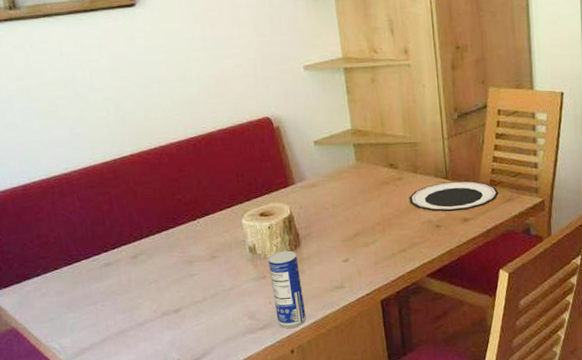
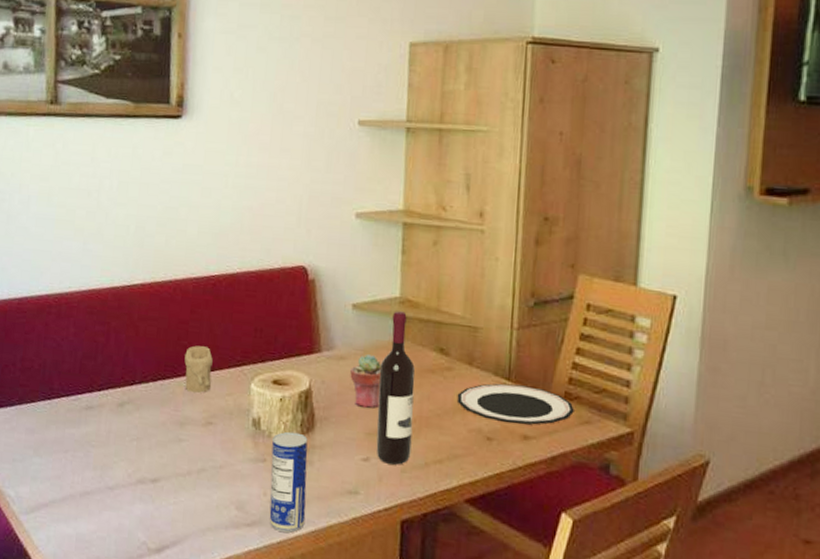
candle: none [181,197,209,236] -> present [184,345,213,394]
potted succulent: none [321,179,349,221] -> present [350,355,381,409]
wine bottle: none [344,140,380,260] -> present [376,311,415,465]

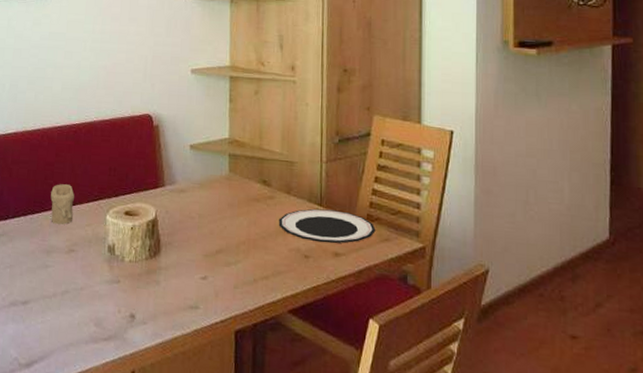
beverage can: present [269,431,308,533] -> none [123,256,155,346]
potted succulent: present [350,355,381,409] -> none [189,187,215,234]
wine bottle: present [376,311,415,465] -> none [212,150,244,282]

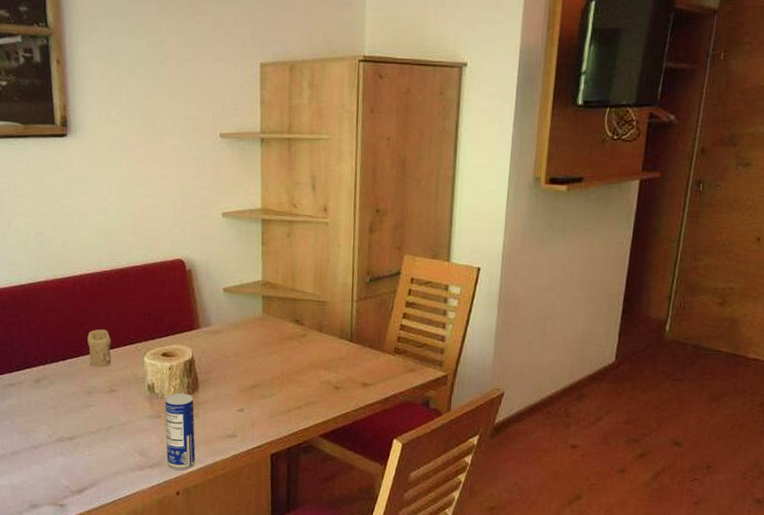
beverage can: none [123,256,155,346] -> present [165,393,196,471]
plate: present [278,208,376,244] -> none [310,344,402,375]

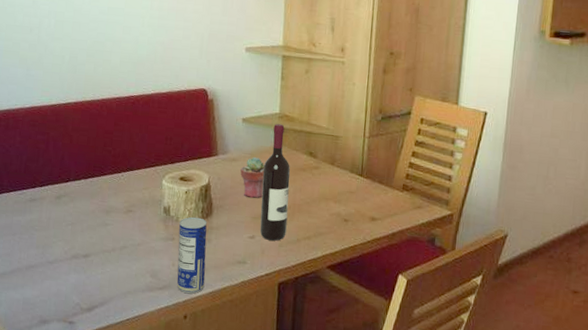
candle: present [87,329,111,368] -> none [109,151,132,188]
potted succulent: none [225,328,250,370] -> present [240,157,264,199]
wine bottle: none [248,292,277,413] -> present [259,124,291,241]

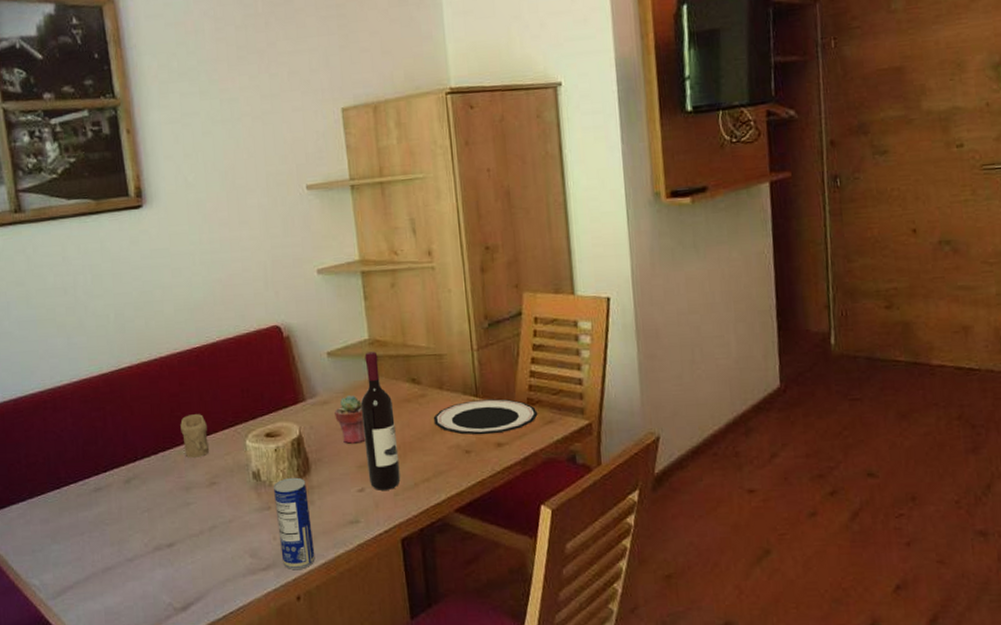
candle: none [109,151,132,188] -> present [180,414,209,459]
plate: none [322,178,410,210] -> present [433,399,538,435]

